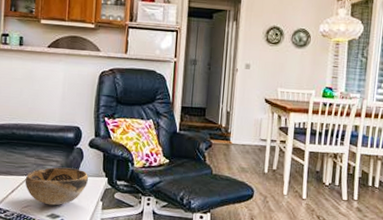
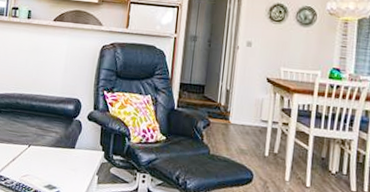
decorative bowl: present [25,167,89,206] -> none [25,138,86,177]

